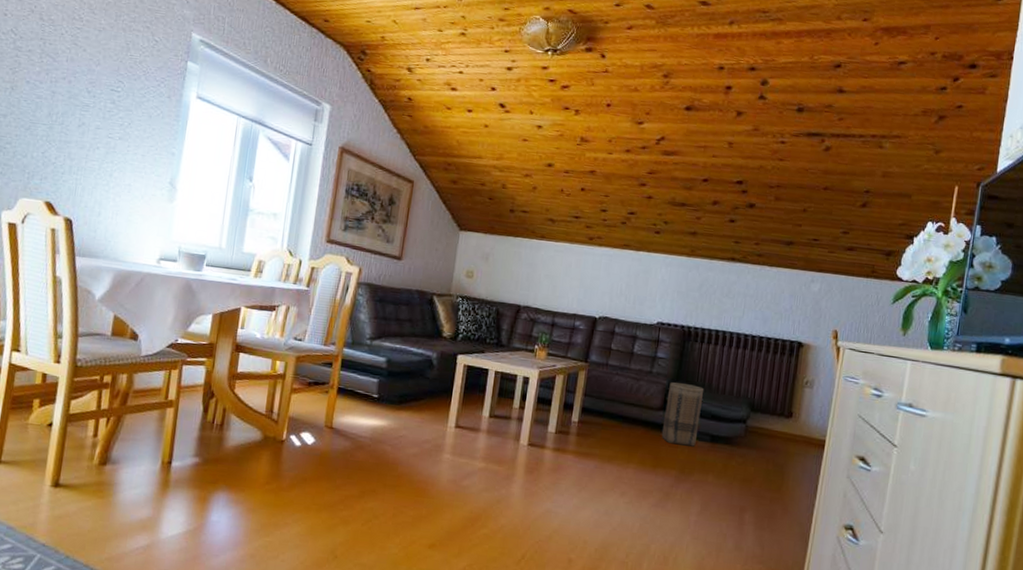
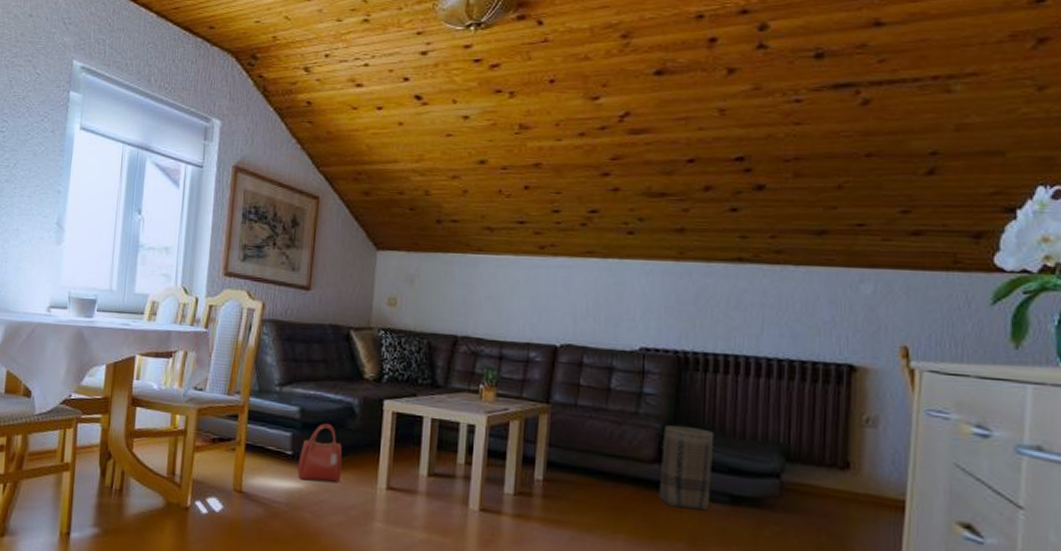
handbag: none [381,372,421,421] -> present [297,423,343,482]

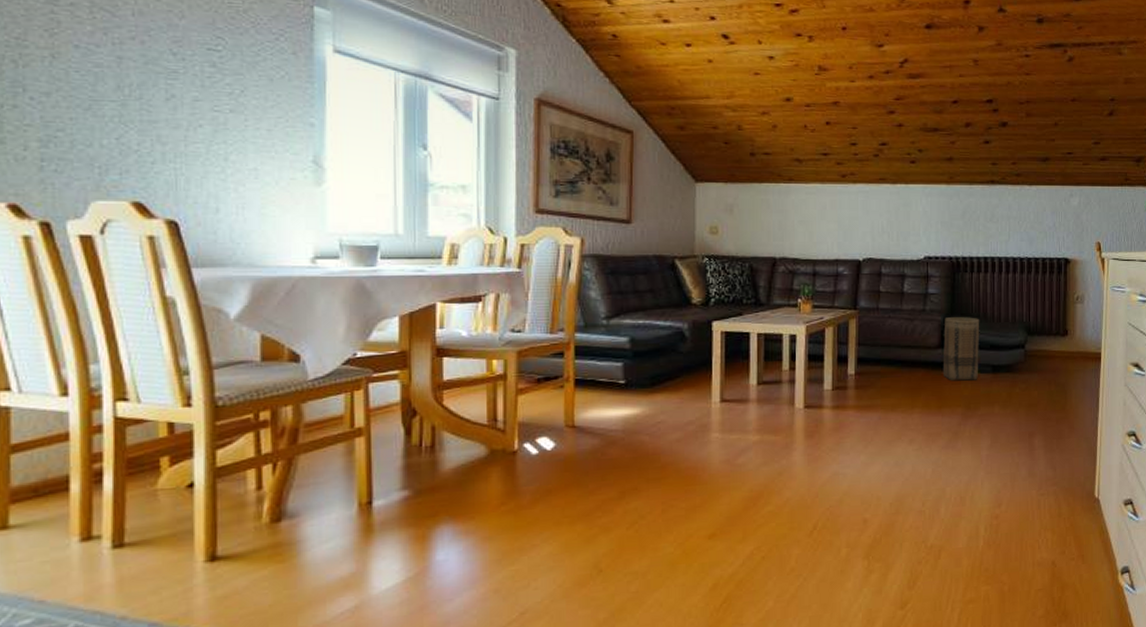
handbag: present [297,423,343,482] -> none [632,349,676,406]

